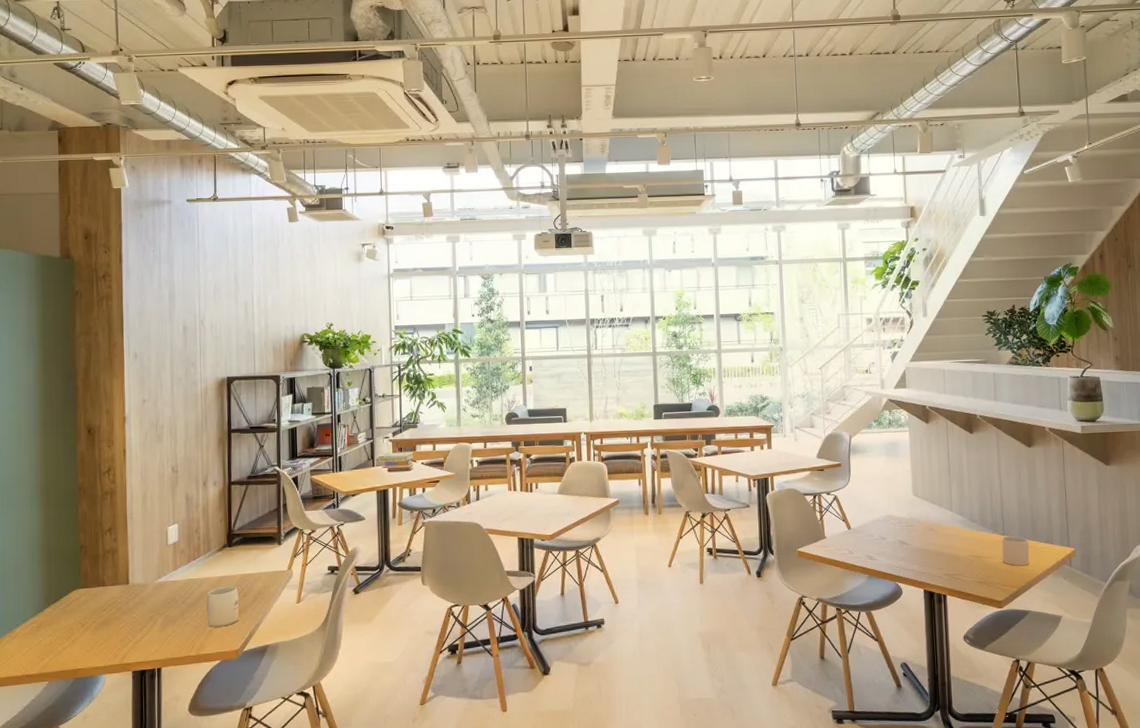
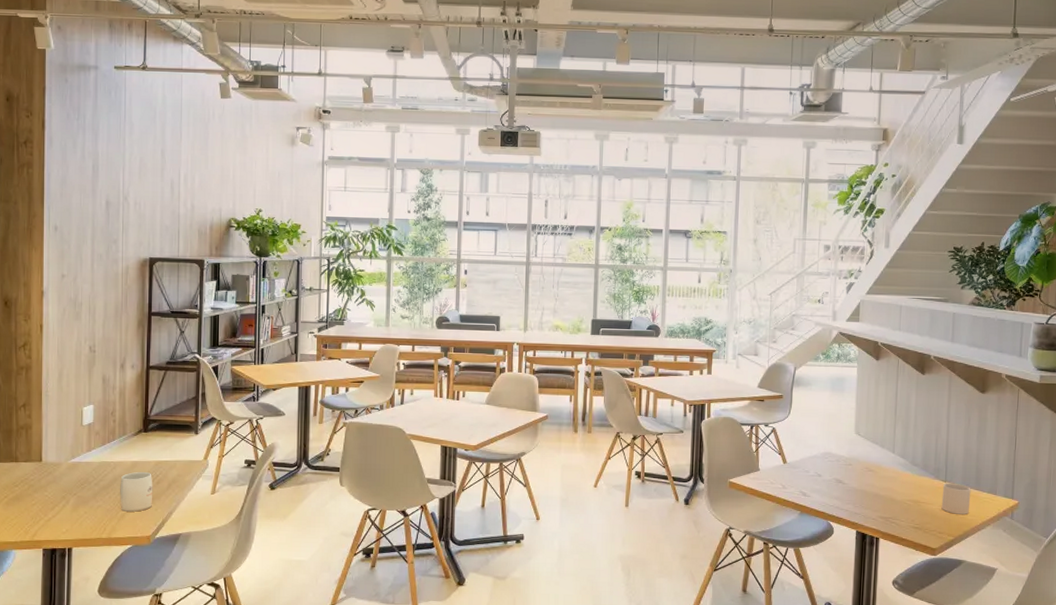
books: present [376,452,414,472] -> none [299,348,338,369]

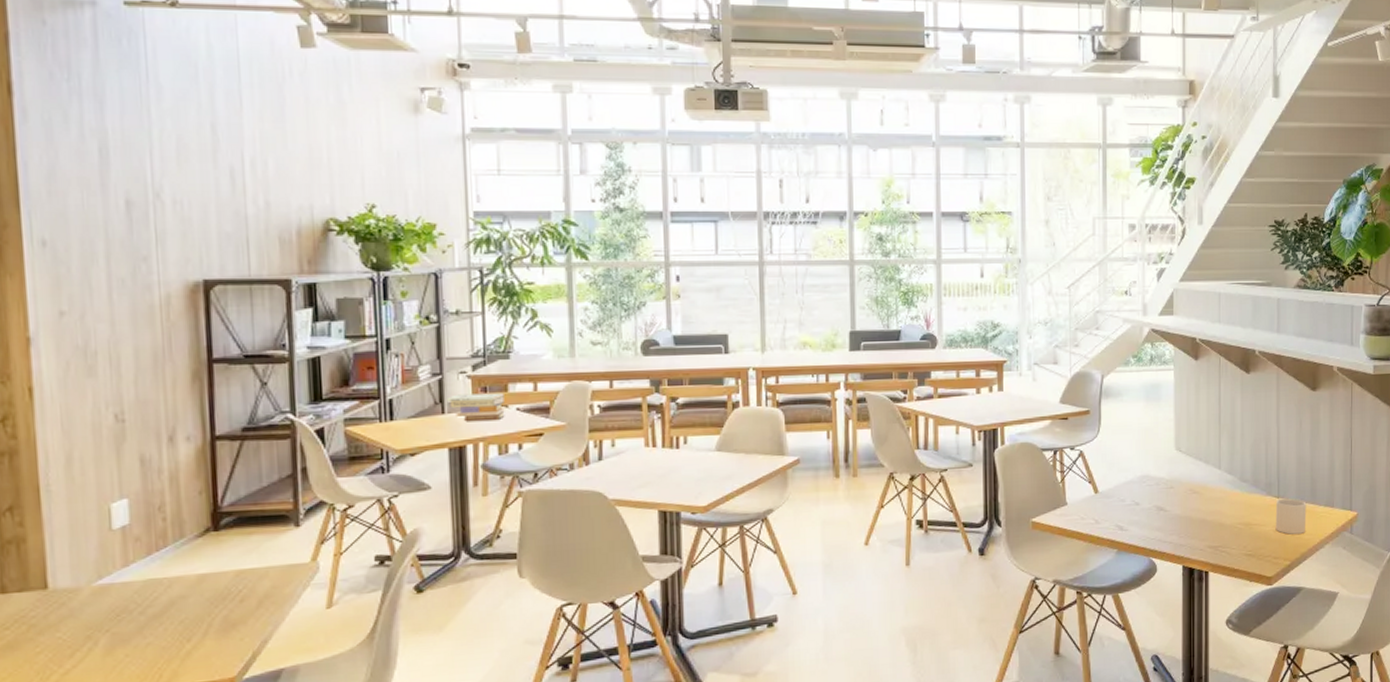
mug: present [120,471,153,512] -> none [180,587,236,647]
books: none [299,348,338,369] -> present [446,393,505,421]

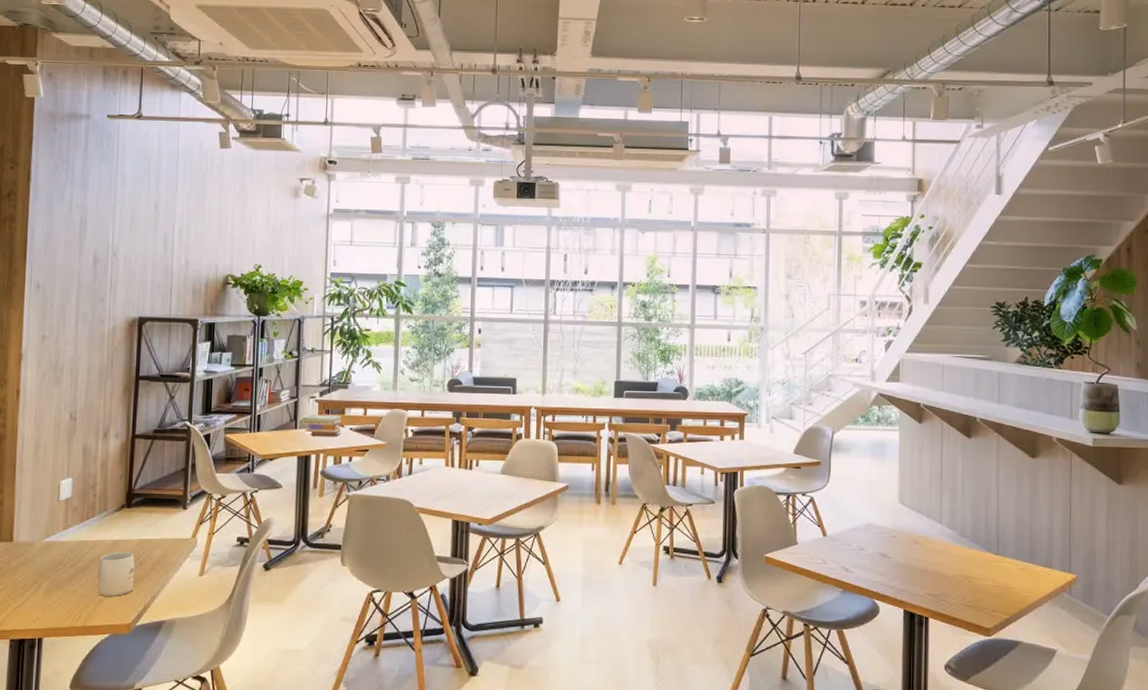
mug: none [180,587,236,647] -> present [98,551,136,597]
cup: present [1275,498,1307,535] -> none [994,556,1025,590]

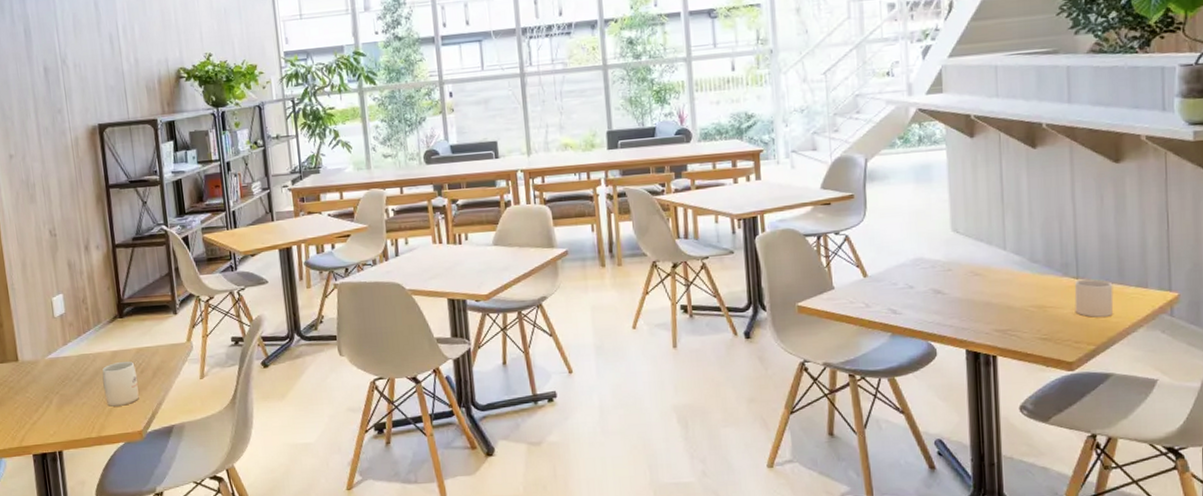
books: present [299,414,342,436] -> none [274,202,320,226]
cup: none [994,556,1025,590] -> present [1074,279,1114,317]

